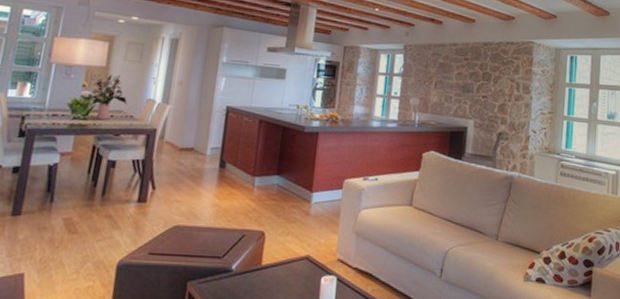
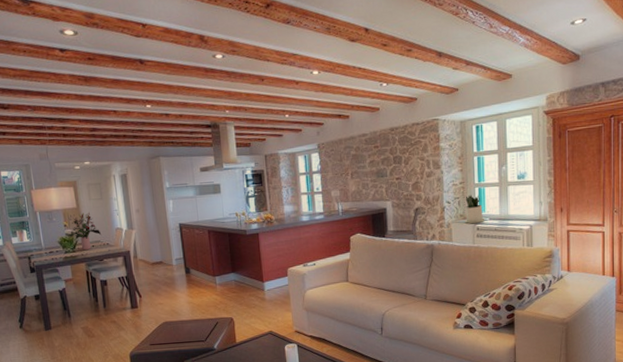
planter: none [549,126,571,160] -> present [465,194,485,224]

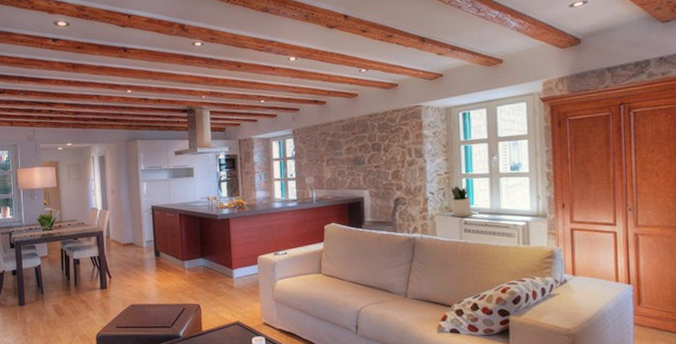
bouquet: present [65,212,102,251] -> none [44,191,78,229]

